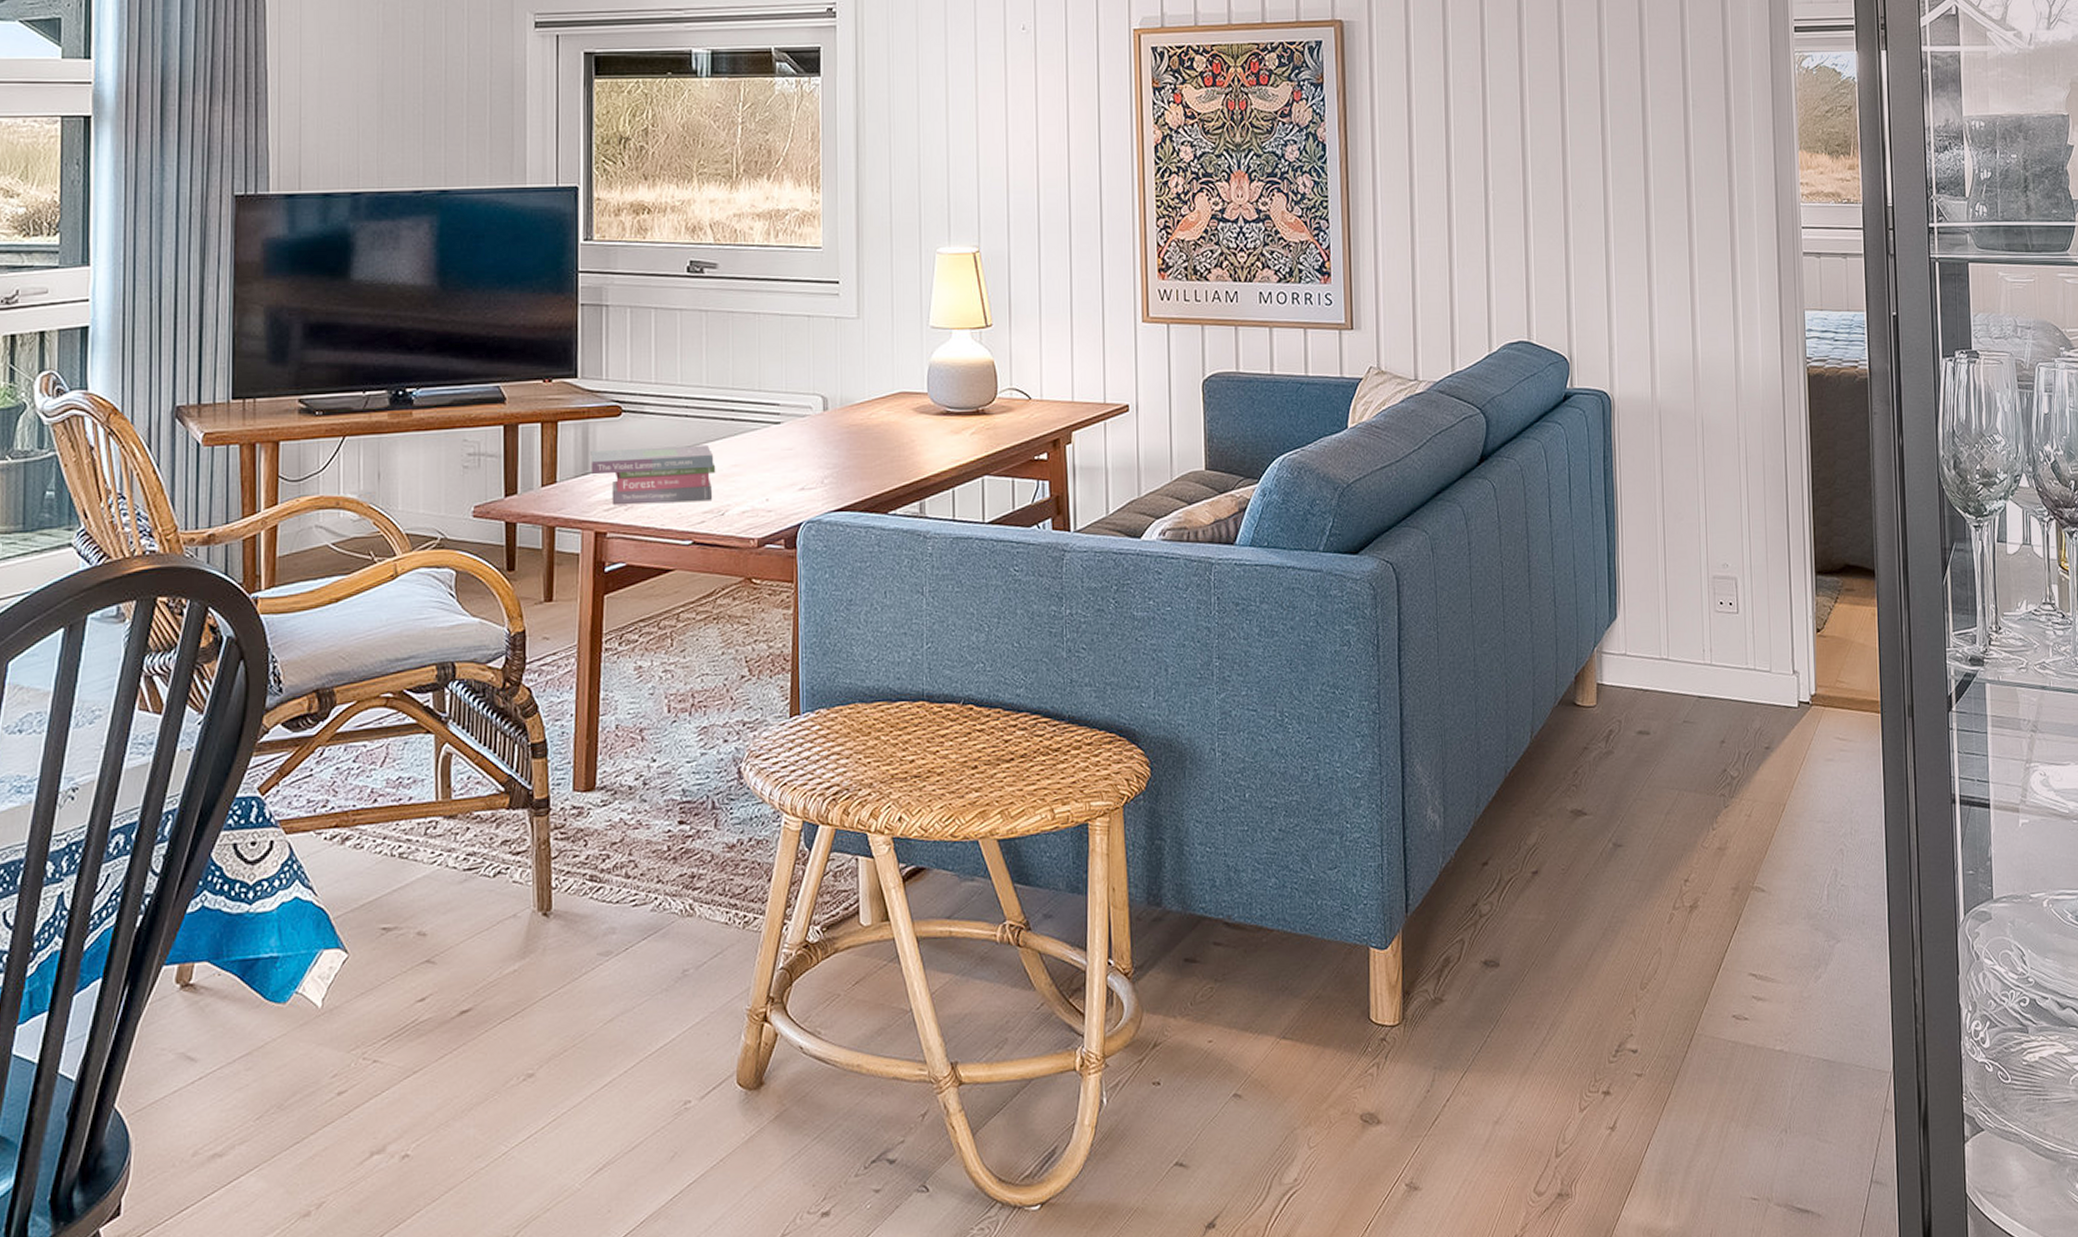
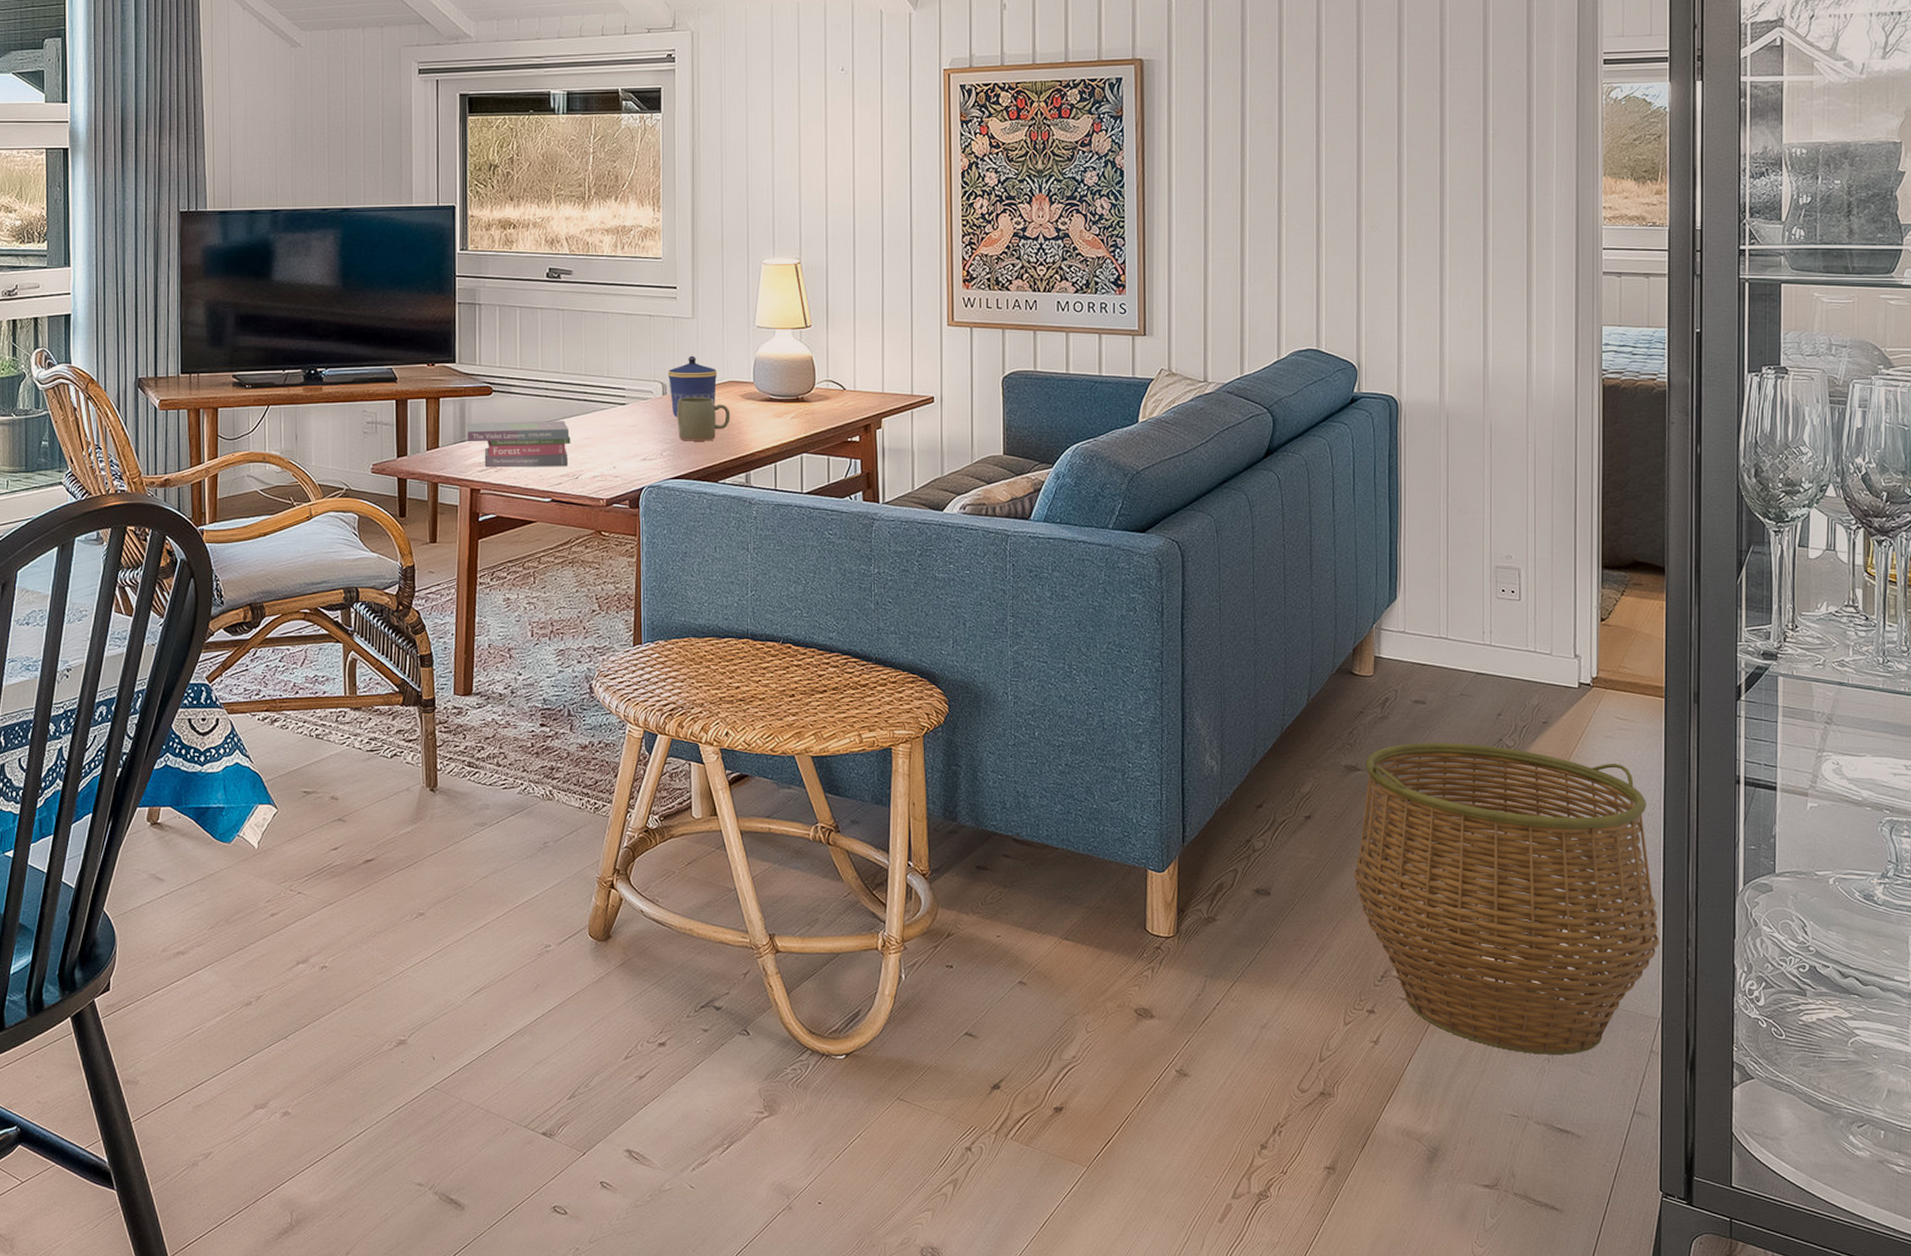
decorative jar: none [829,363,887,438] -> present [667,356,718,418]
mug: none [839,411,902,466] -> present [676,396,730,441]
basket: none [1583,776,1888,1125] -> present [1353,743,1660,1054]

